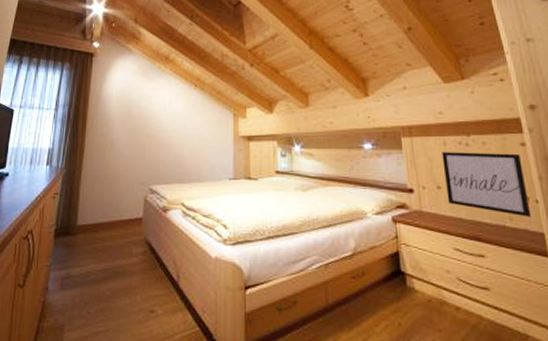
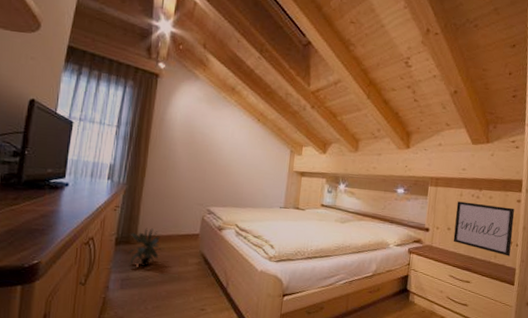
potted plant: none [67,215,106,261] -> present [127,228,164,267]

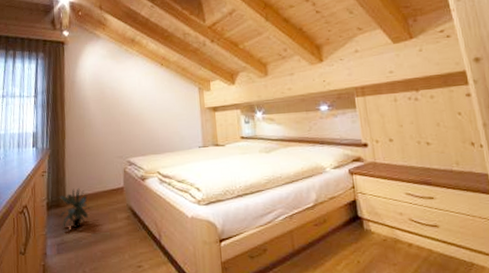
wall art: present [453,201,515,257] -> none [393,104,477,161]

